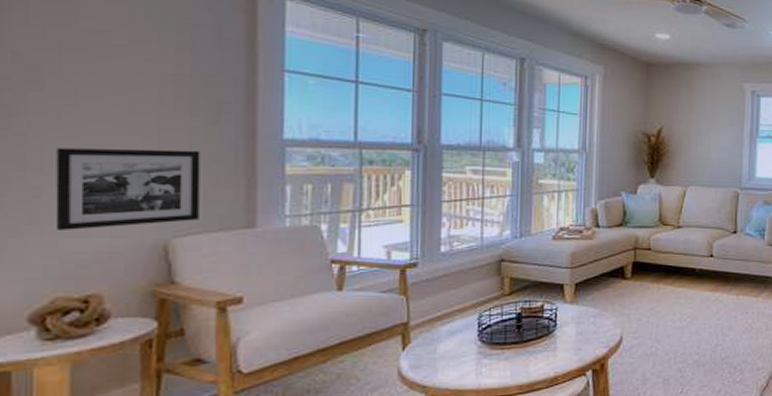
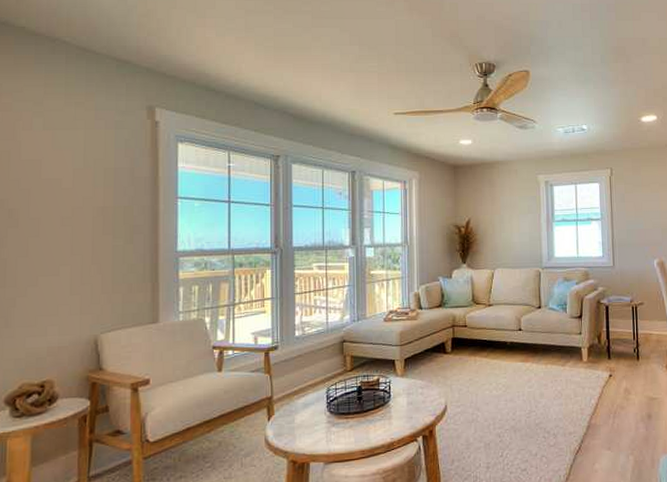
picture frame: present [55,147,200,230] -> none [23,264,120,331]

